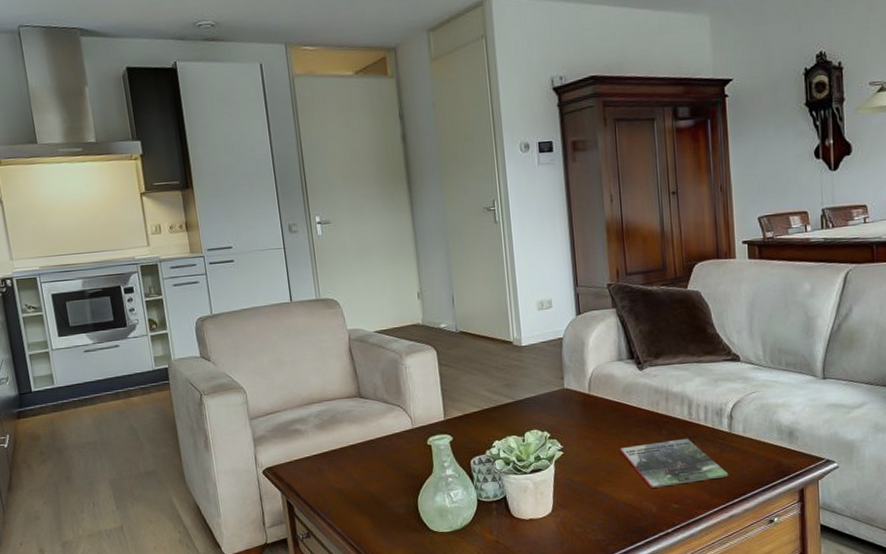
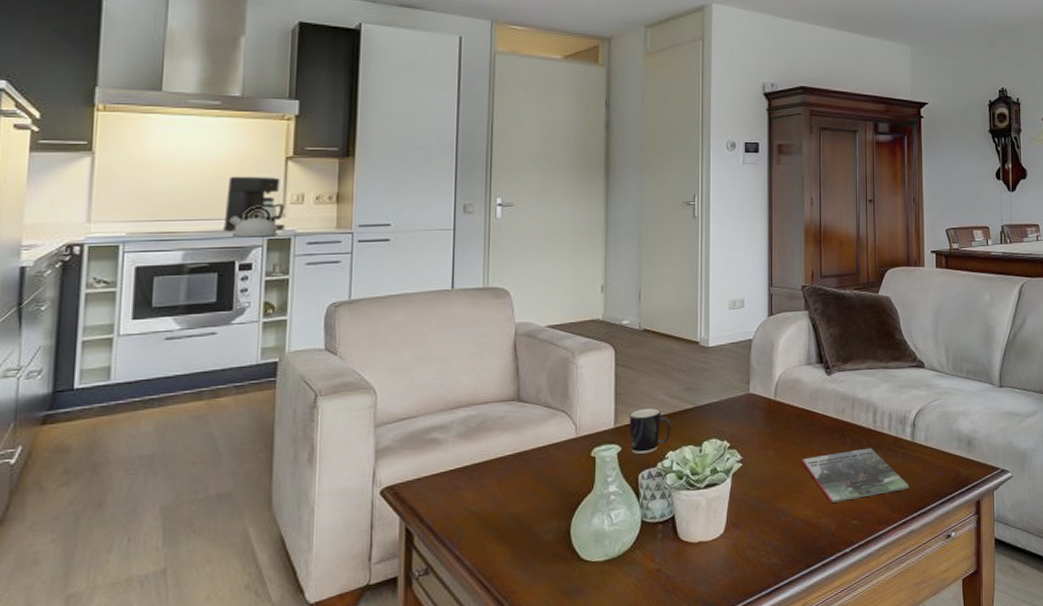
coffee maker: none [102,212,151,262] -> present [223,176,285,232]
kettle: none [109,238,147,266] -> present [229,206,278,238]
mug: none [455,402,495,444] -> present [628,407,672,455]

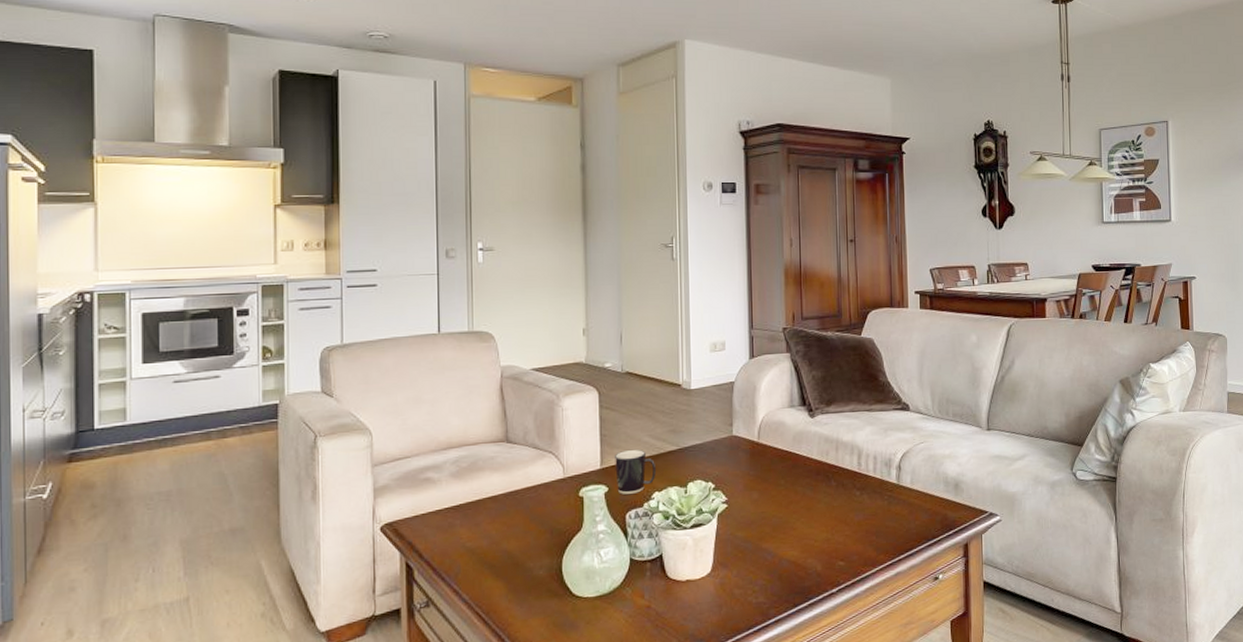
coffee maker: present [223,176,285,232] -> none [220,224,277,279]
kettle: present [229,206,278,238] -> none [225,254,271,284]
magazine: present [801,447,910,504] -> none [786,490,896,545]

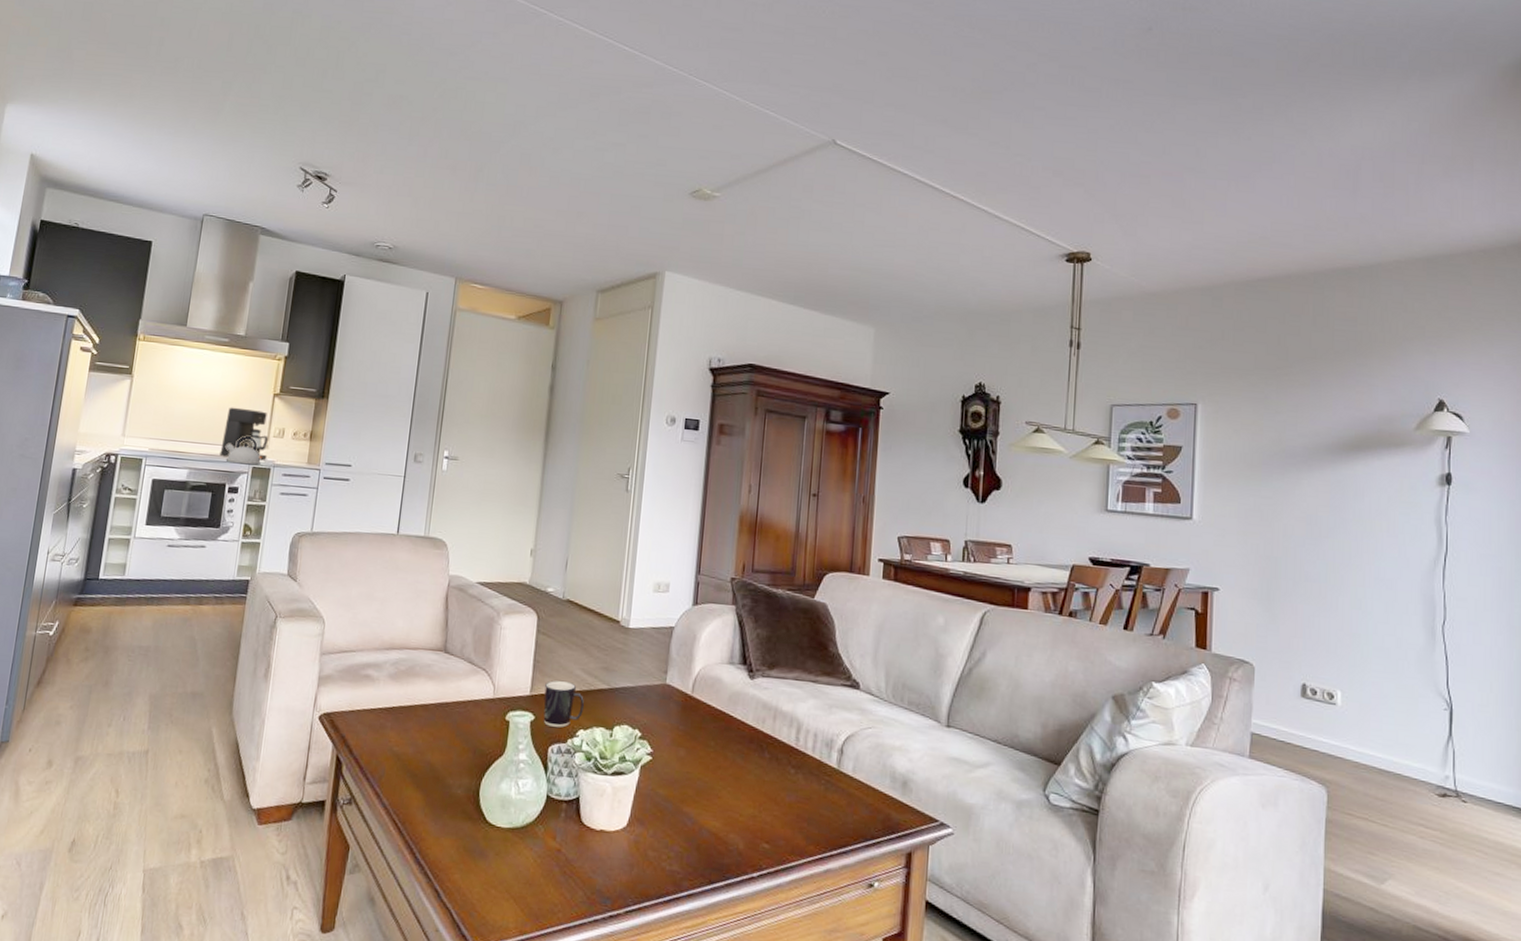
coffee maker: none [220,224,277,279] -> present [219,407,268,461]
kettle: none [225,254,271,284] -> present [225,436,261,465]

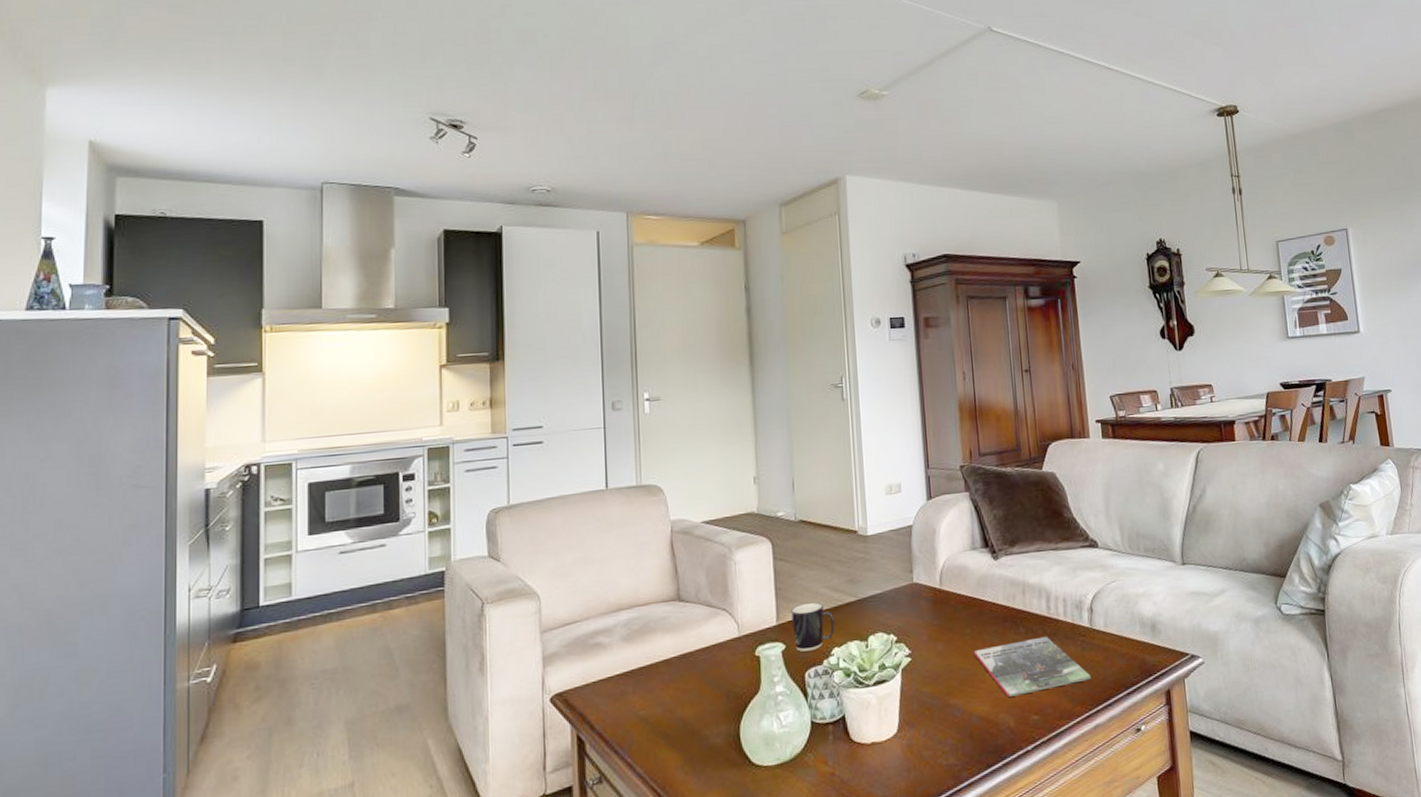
coffee maker: present [219,407,268,461] -> none [386,386,443,444]
kettle: present [225,436,261,465] -> none [391,416,437,449]
magazine: none [714,764,831,822] -> present [973,636,1092,698]

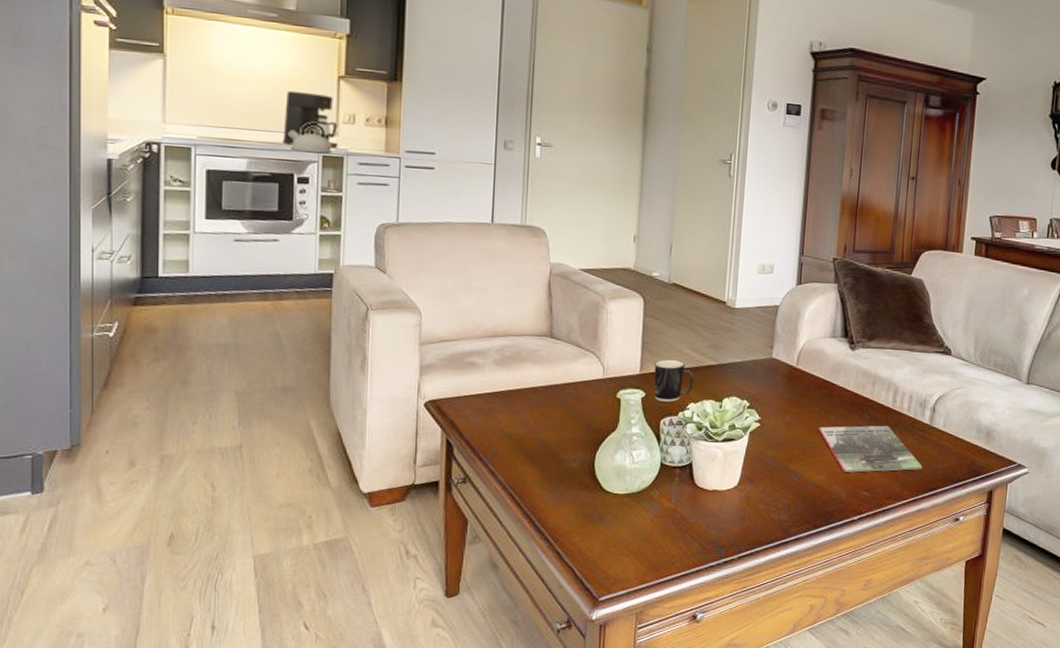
coffee maker: none [386,386,443,444] -> present [282,90,338,149]
kettle: none [391,416,437,449] -> present [287,122,332,154]

